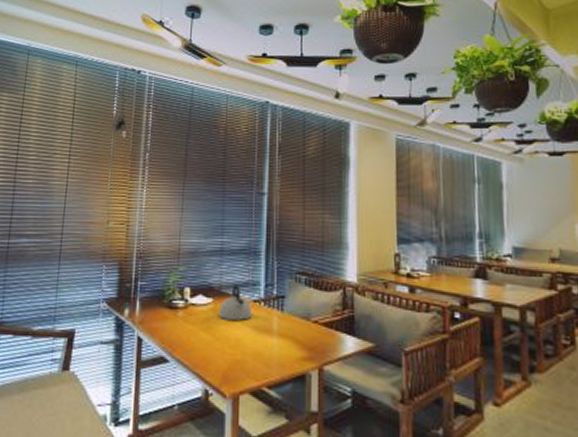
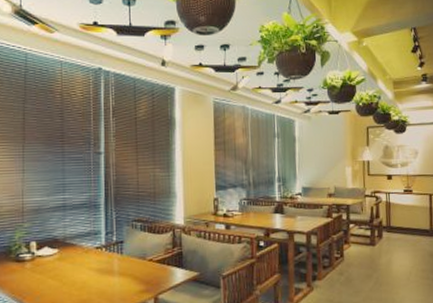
kettle: present [218,284,252,320] -> none [64,235,95,266]

